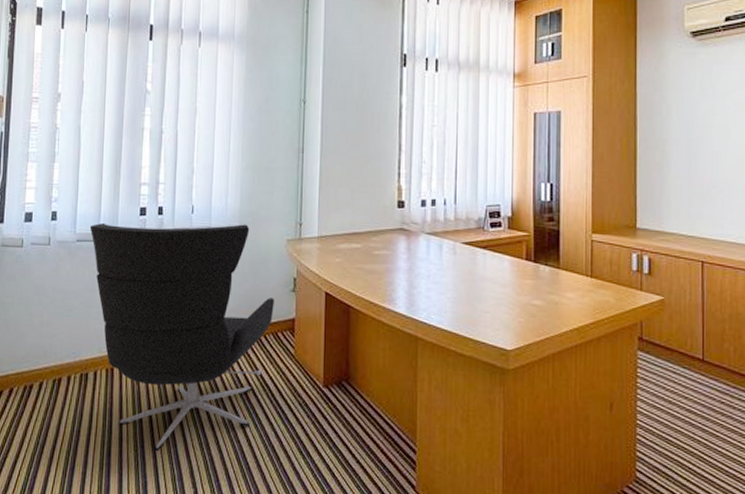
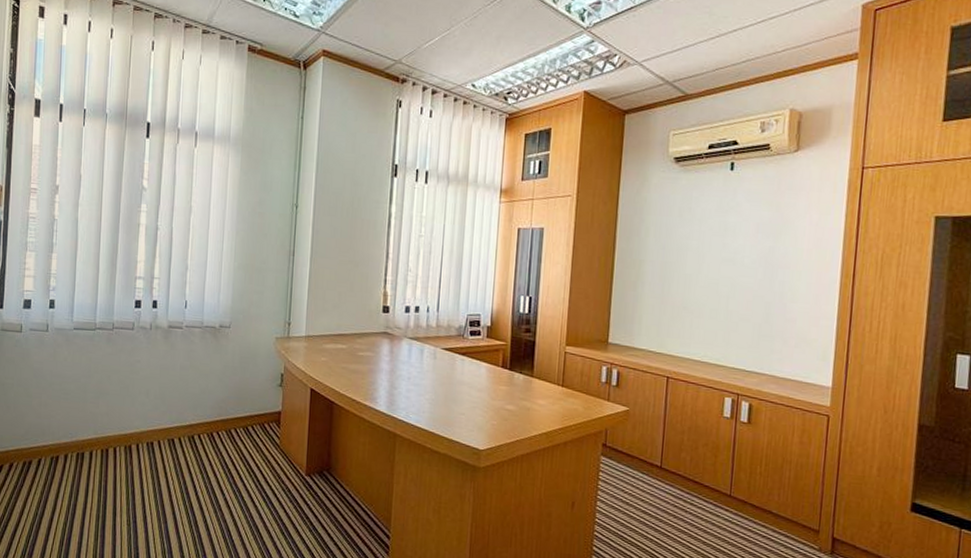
office chair: present [89,222,274,452] -> none [86,312,262,527]

